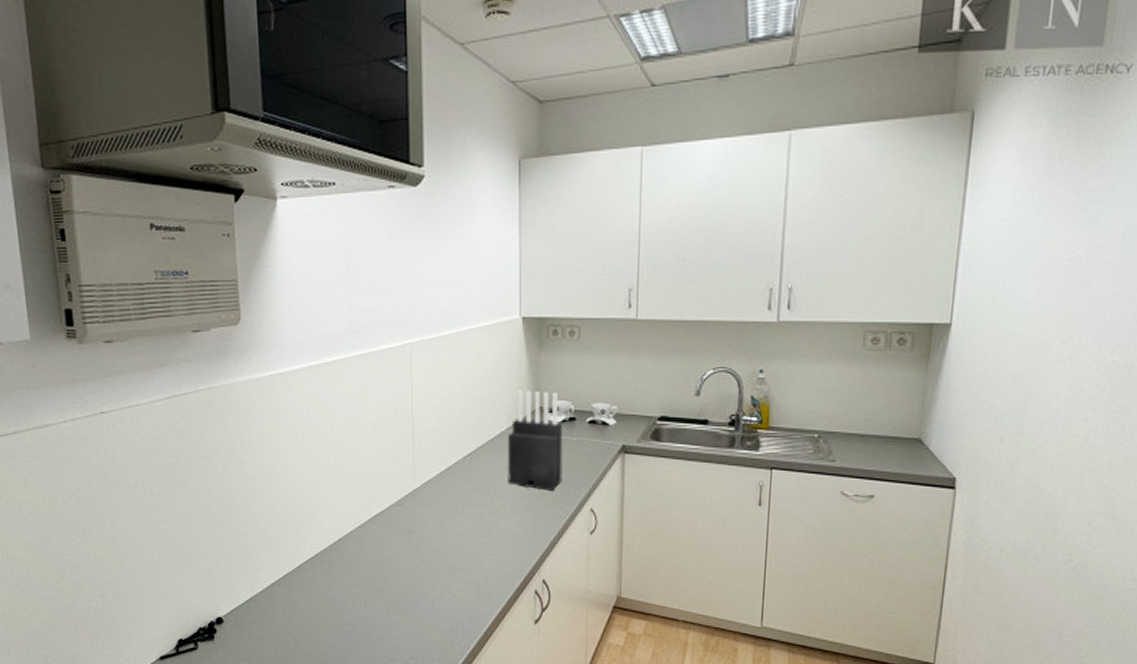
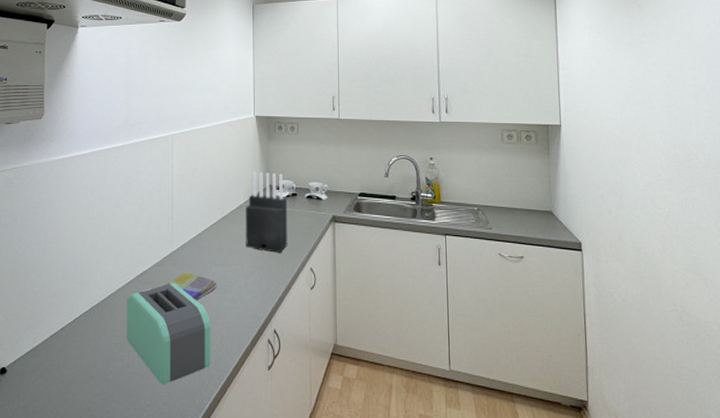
toaster: none [361,525,465,638] -> present [126,282,211,384]
dish towel: none [403,513,472,546] -> present [162,272,217,301]

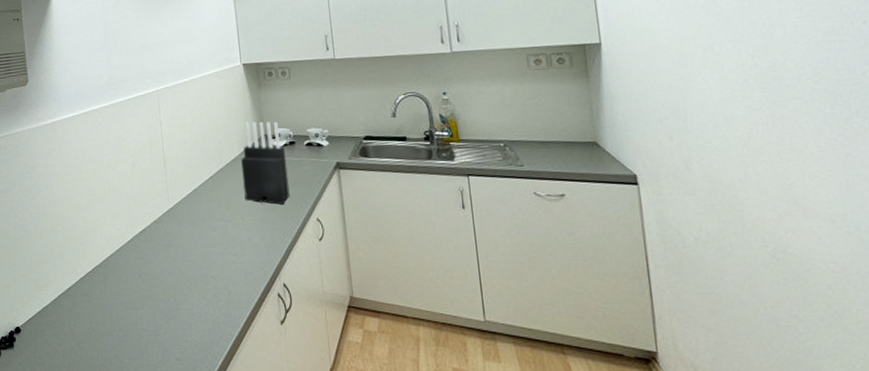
toaster: present [126,282,211,384] -> none [129,239,221,341]
dish towel: present [162,272,217,301] -> none [163,229,219,257]

